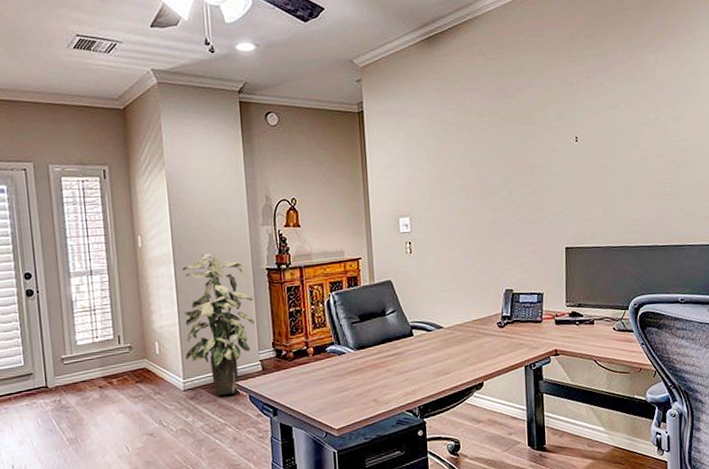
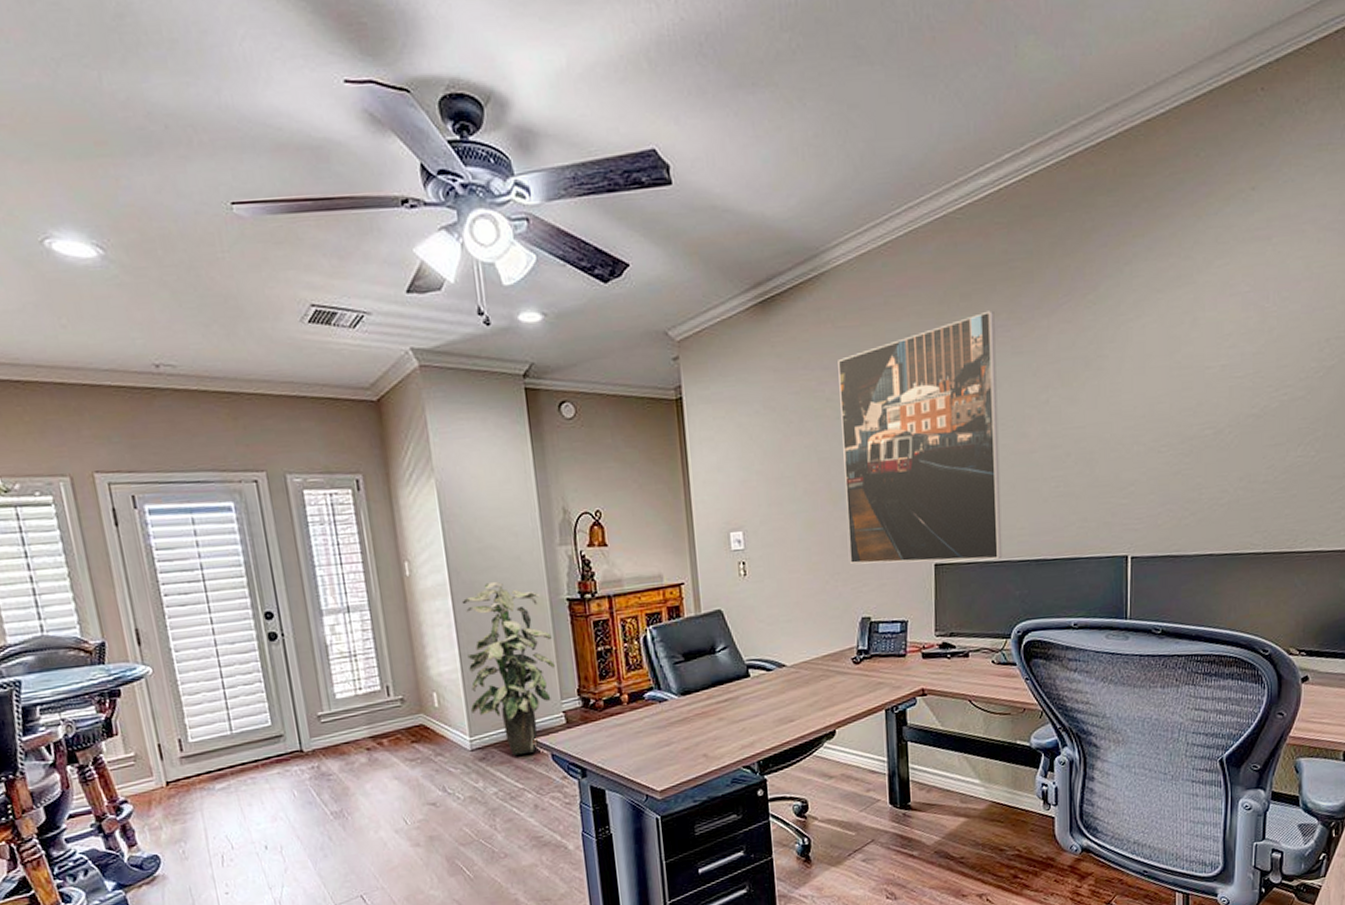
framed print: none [487,48,621,246] -> present [838,310,1003,564]

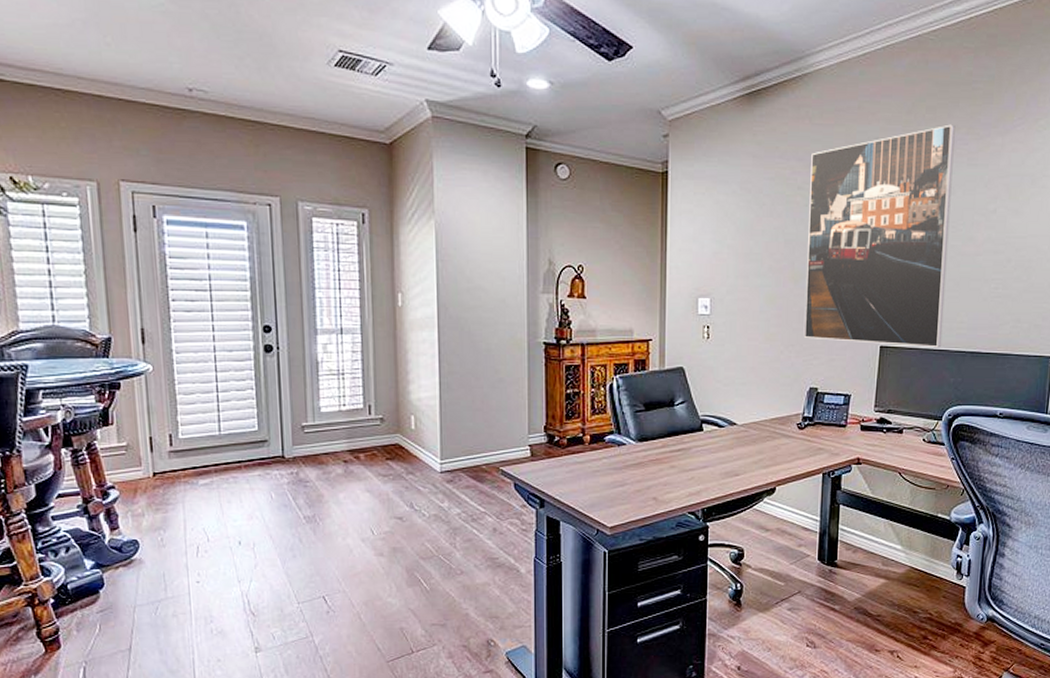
indoor plant: present [462,581,555,756] -> none [444,319,526,481]

